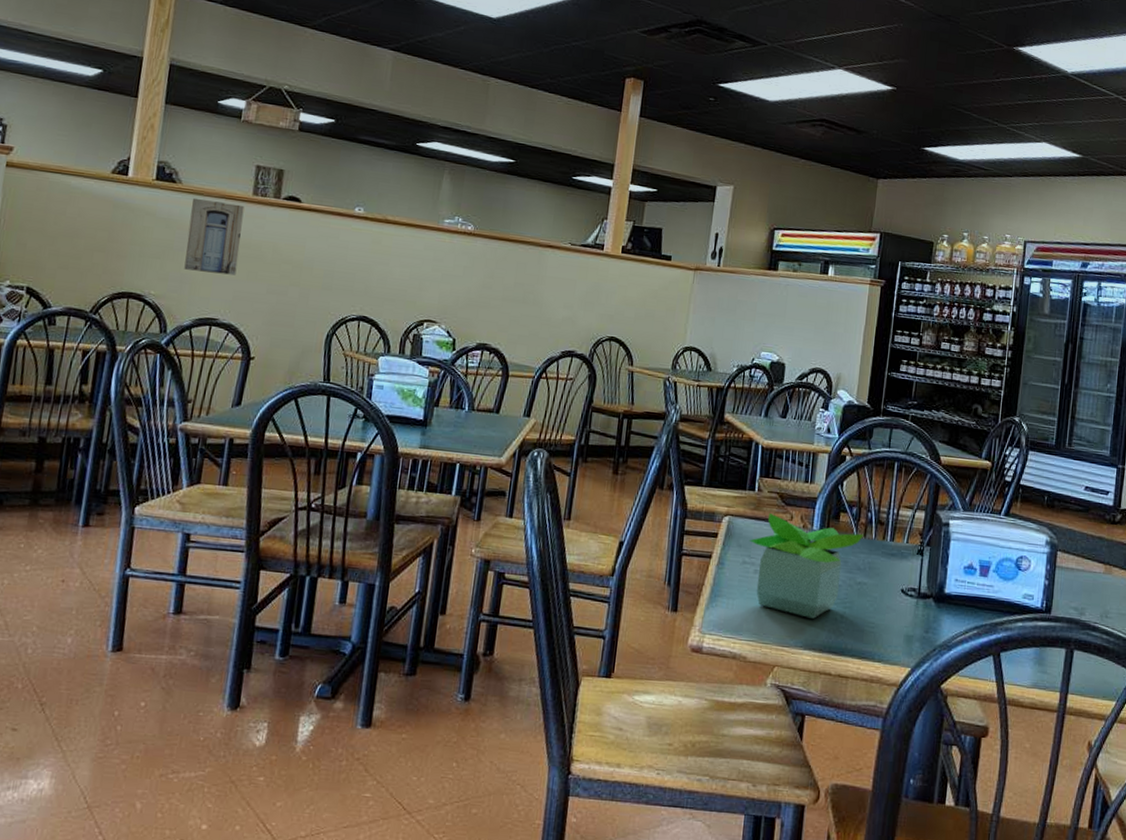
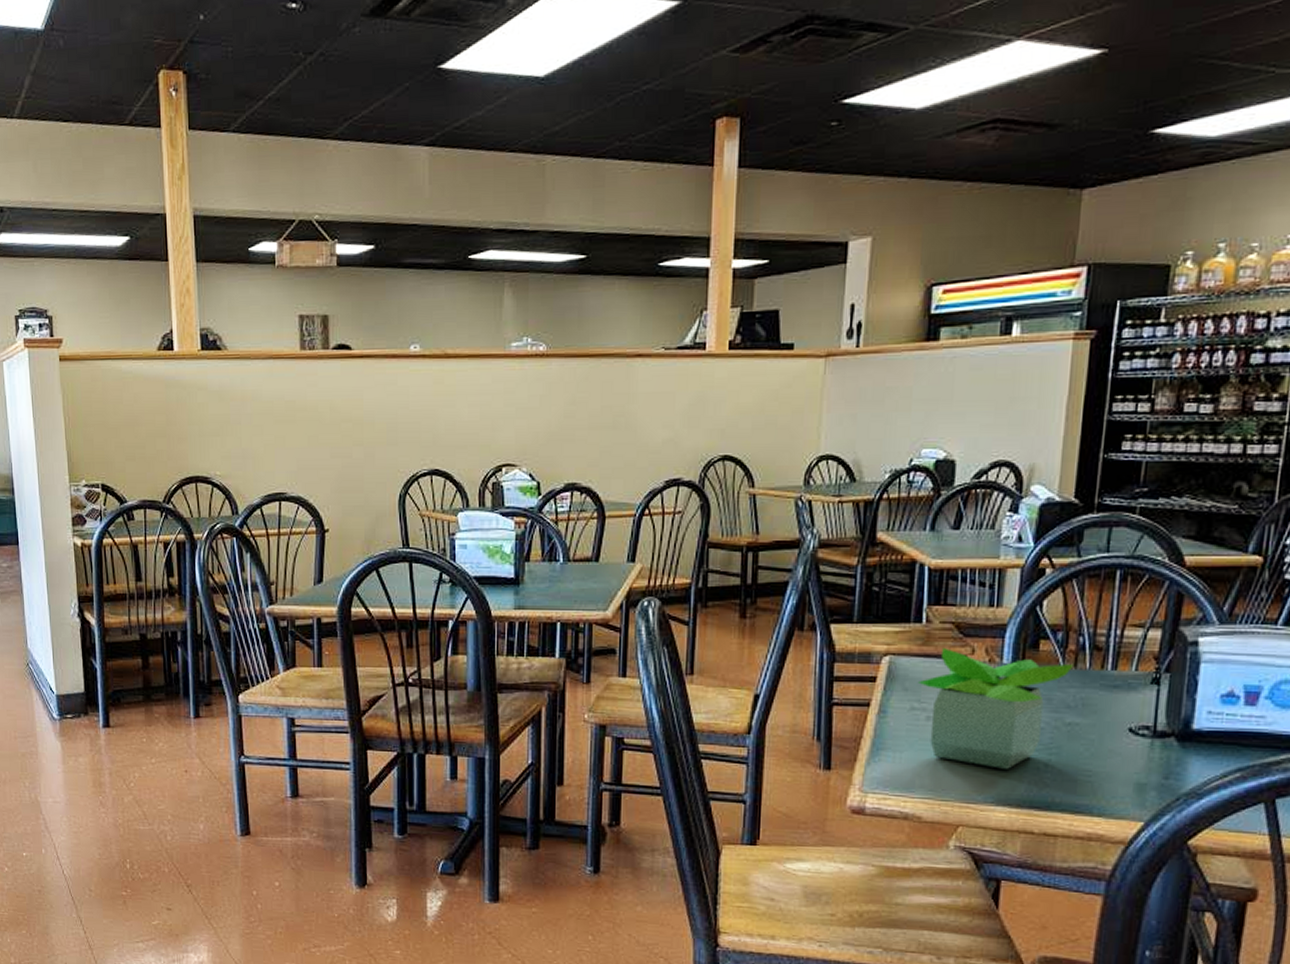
wall art: present [184,197,245,276] -> none [241,363,296,444]

